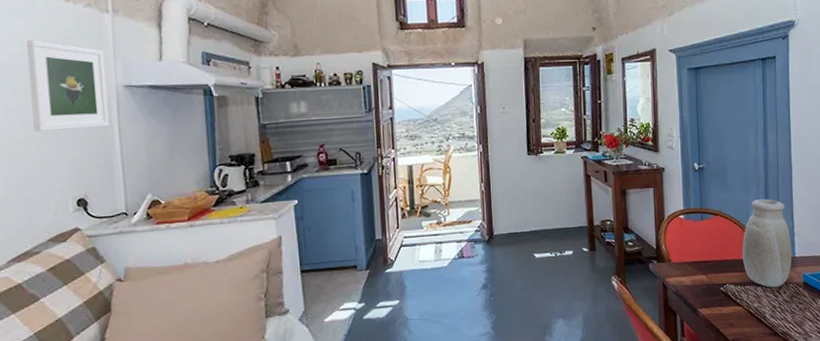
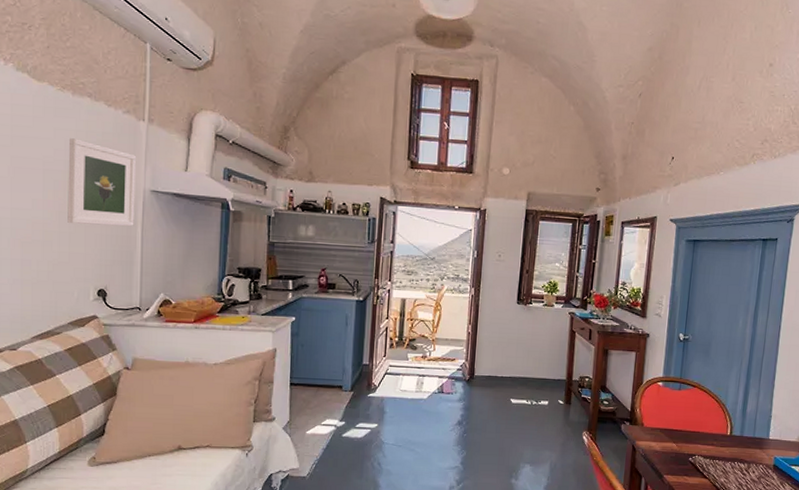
vase: present [742,199,792,288] -> none [715,377,767,466]

